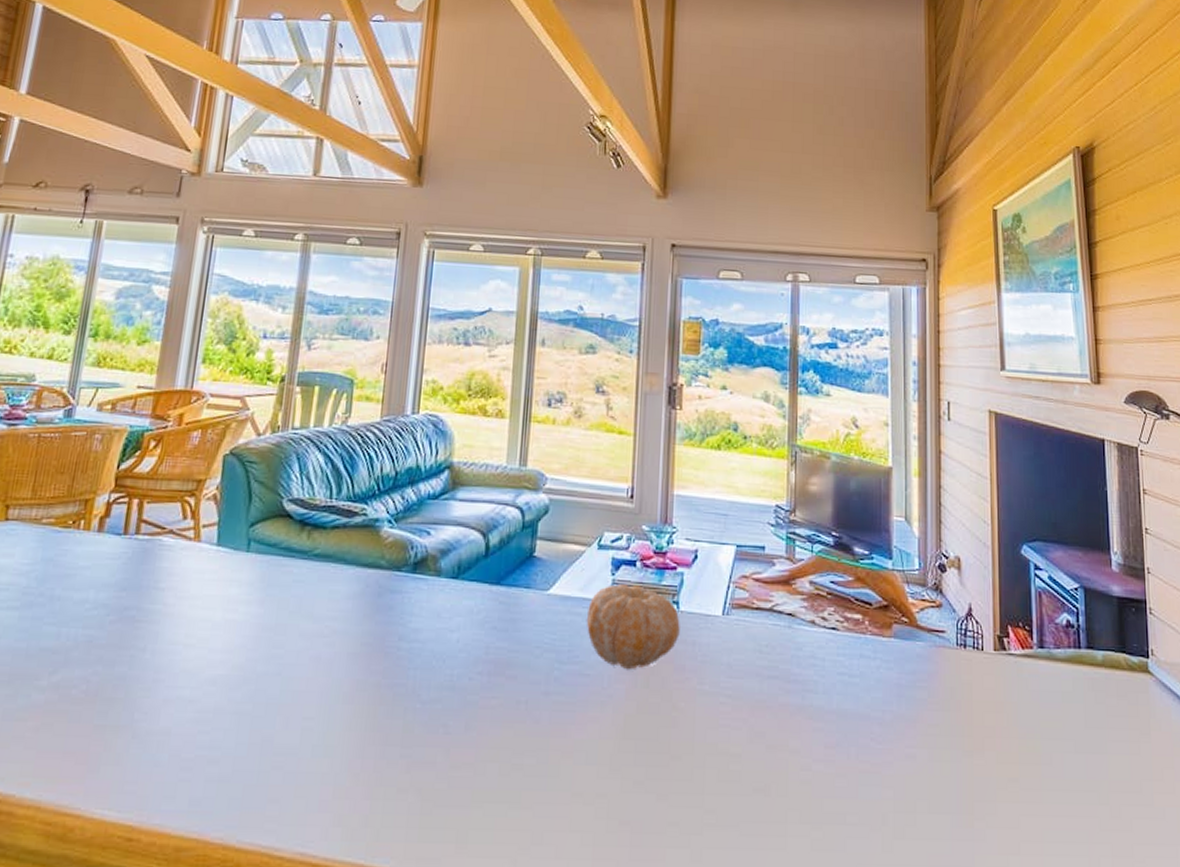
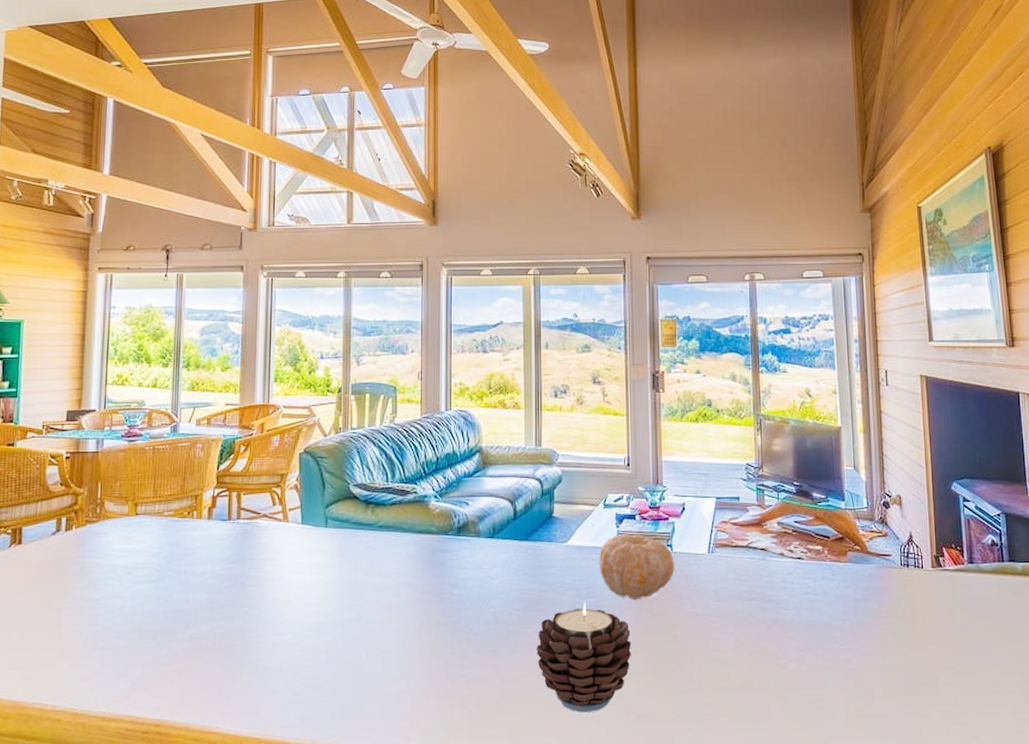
candle: none [500,670,620,814] -> present [537,603,632,713]

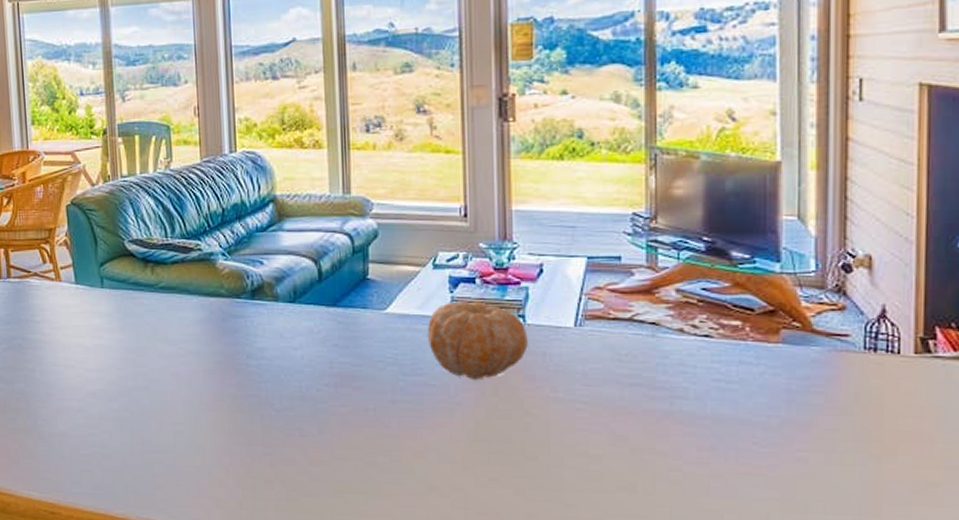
candle: present [537,603,632,713] -> none [351,381,471,504]

